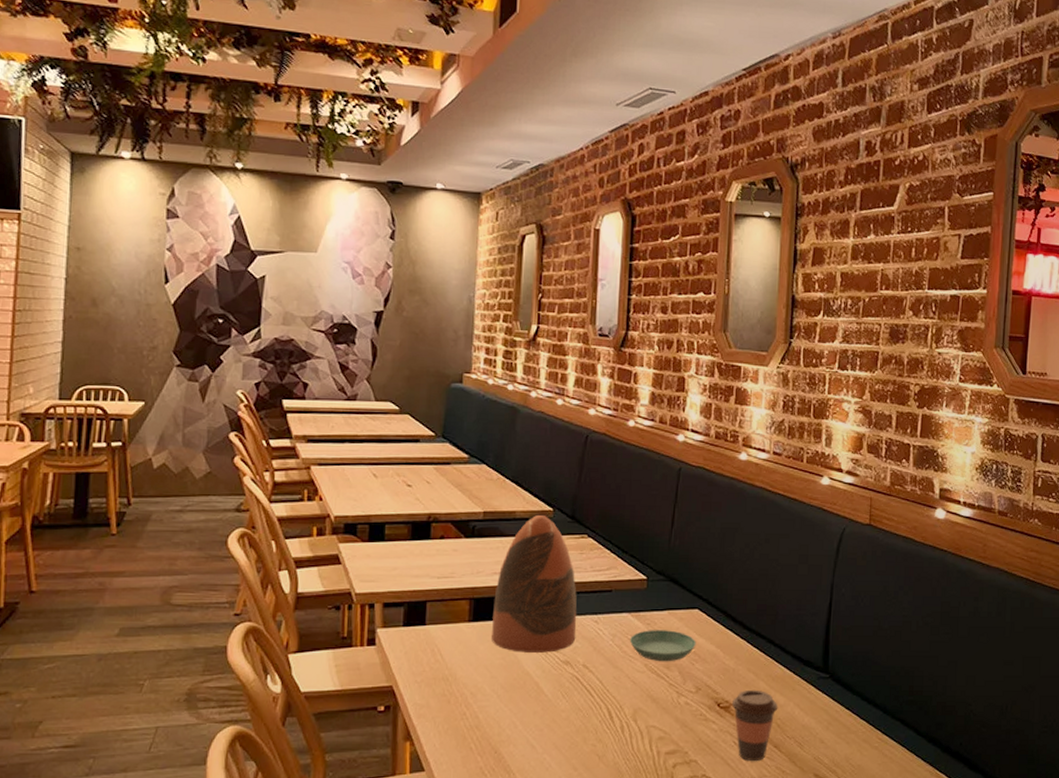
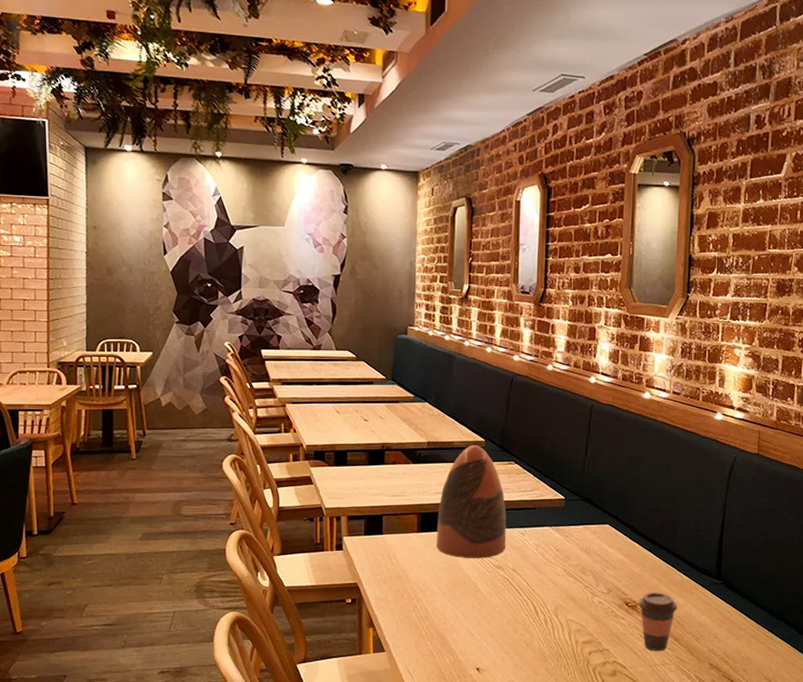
saucer: present [629,630,696,662] -> none [550,541,608,568]

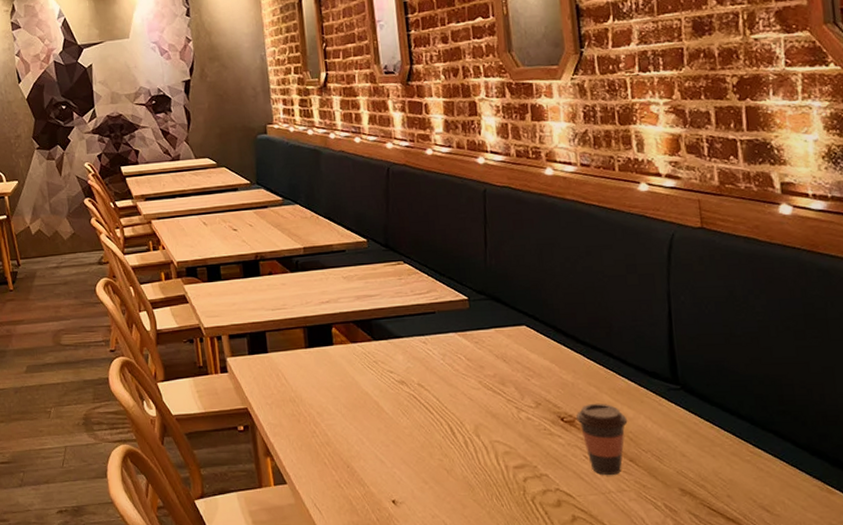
decorative vase: present [437,445,507,558] -> none [325,246,407,374]

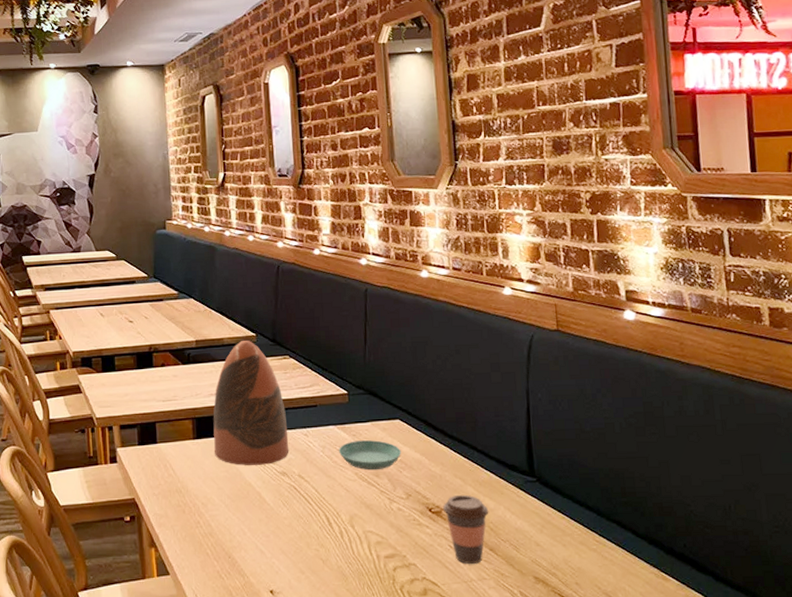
decorative vase: none [325,246,407,374] -> present [213,341,289,465]
saucer: none [459,347,529,379] -> present [338,440,402,471]

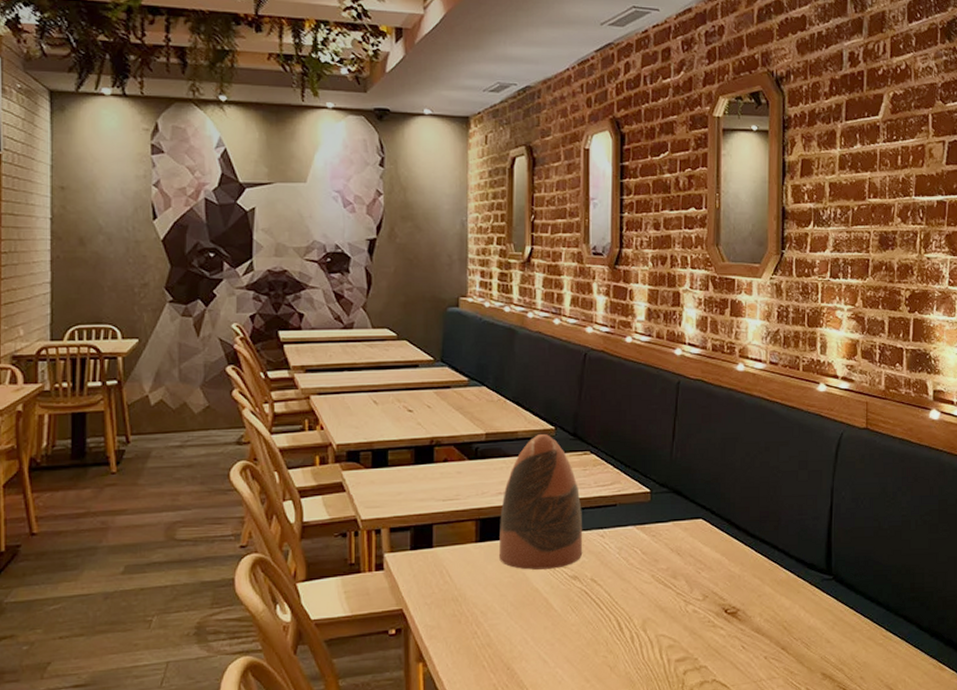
saucer: present [338,440,402,471] -> none [635,540,702,572]
coffee cup: present [442,494,489,564] -> none [738,594,784,664]

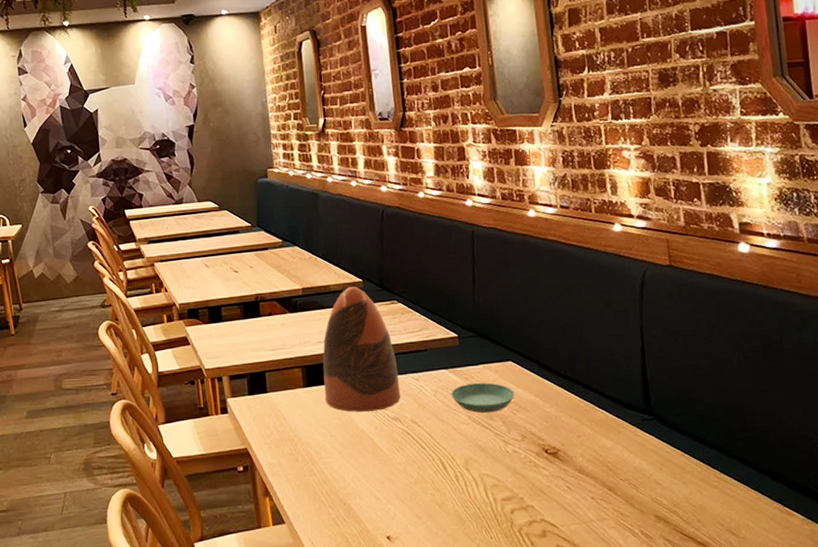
saucer: none [635,540,702,572] -> present [450,382,515,413]

